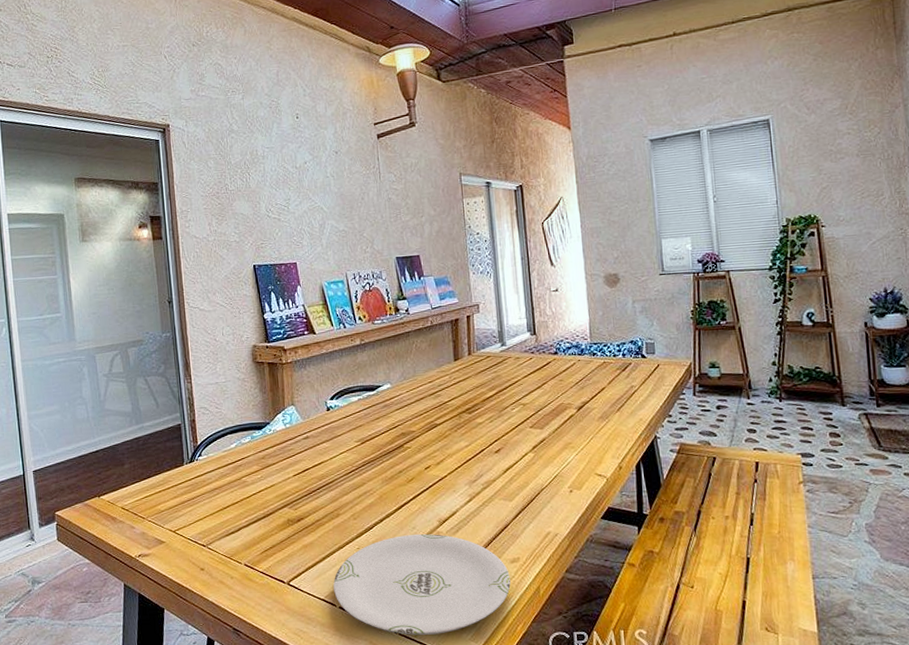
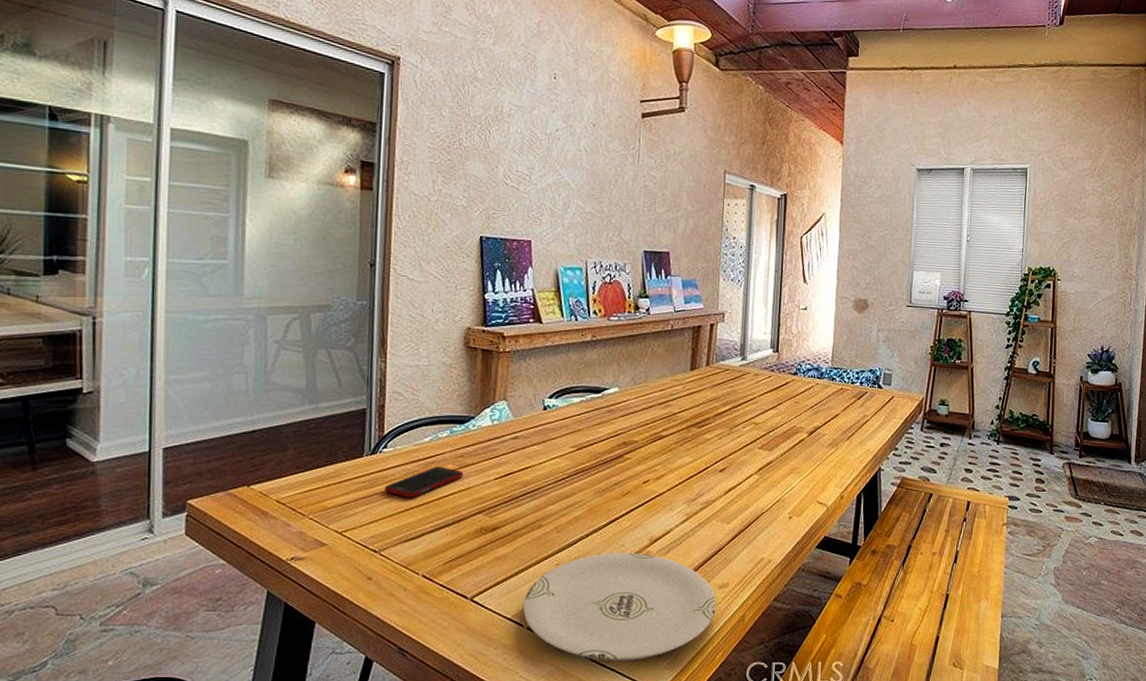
cell phone: none [203,468,267,497] -> present [384,466,464,498]

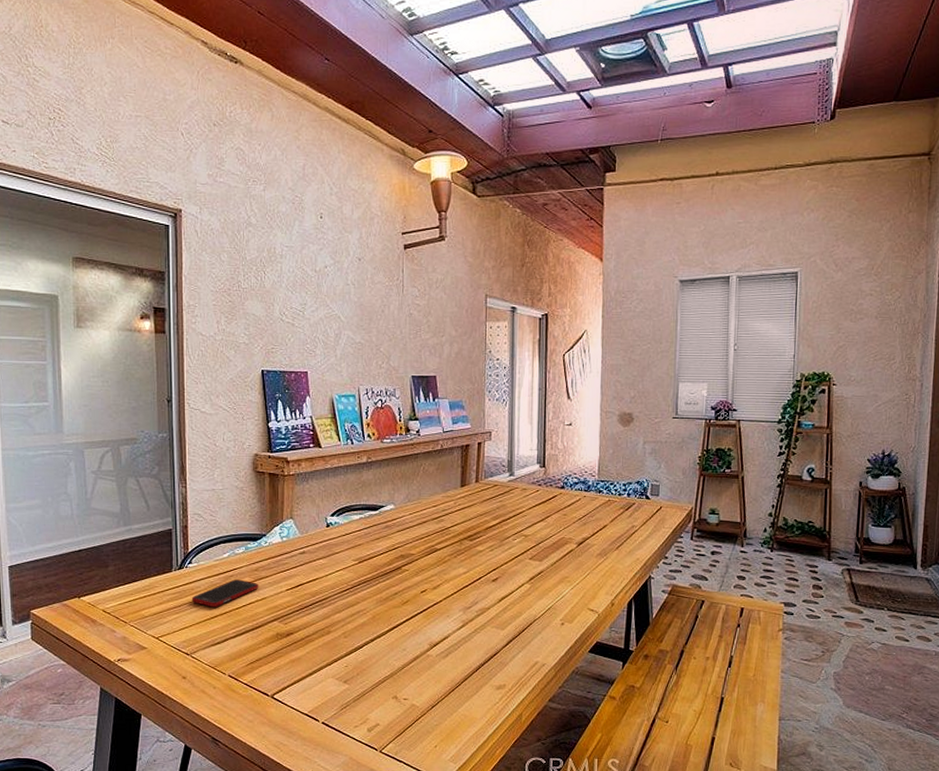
plate: present [523,553,717,661] -> none [318,656,494,754]

